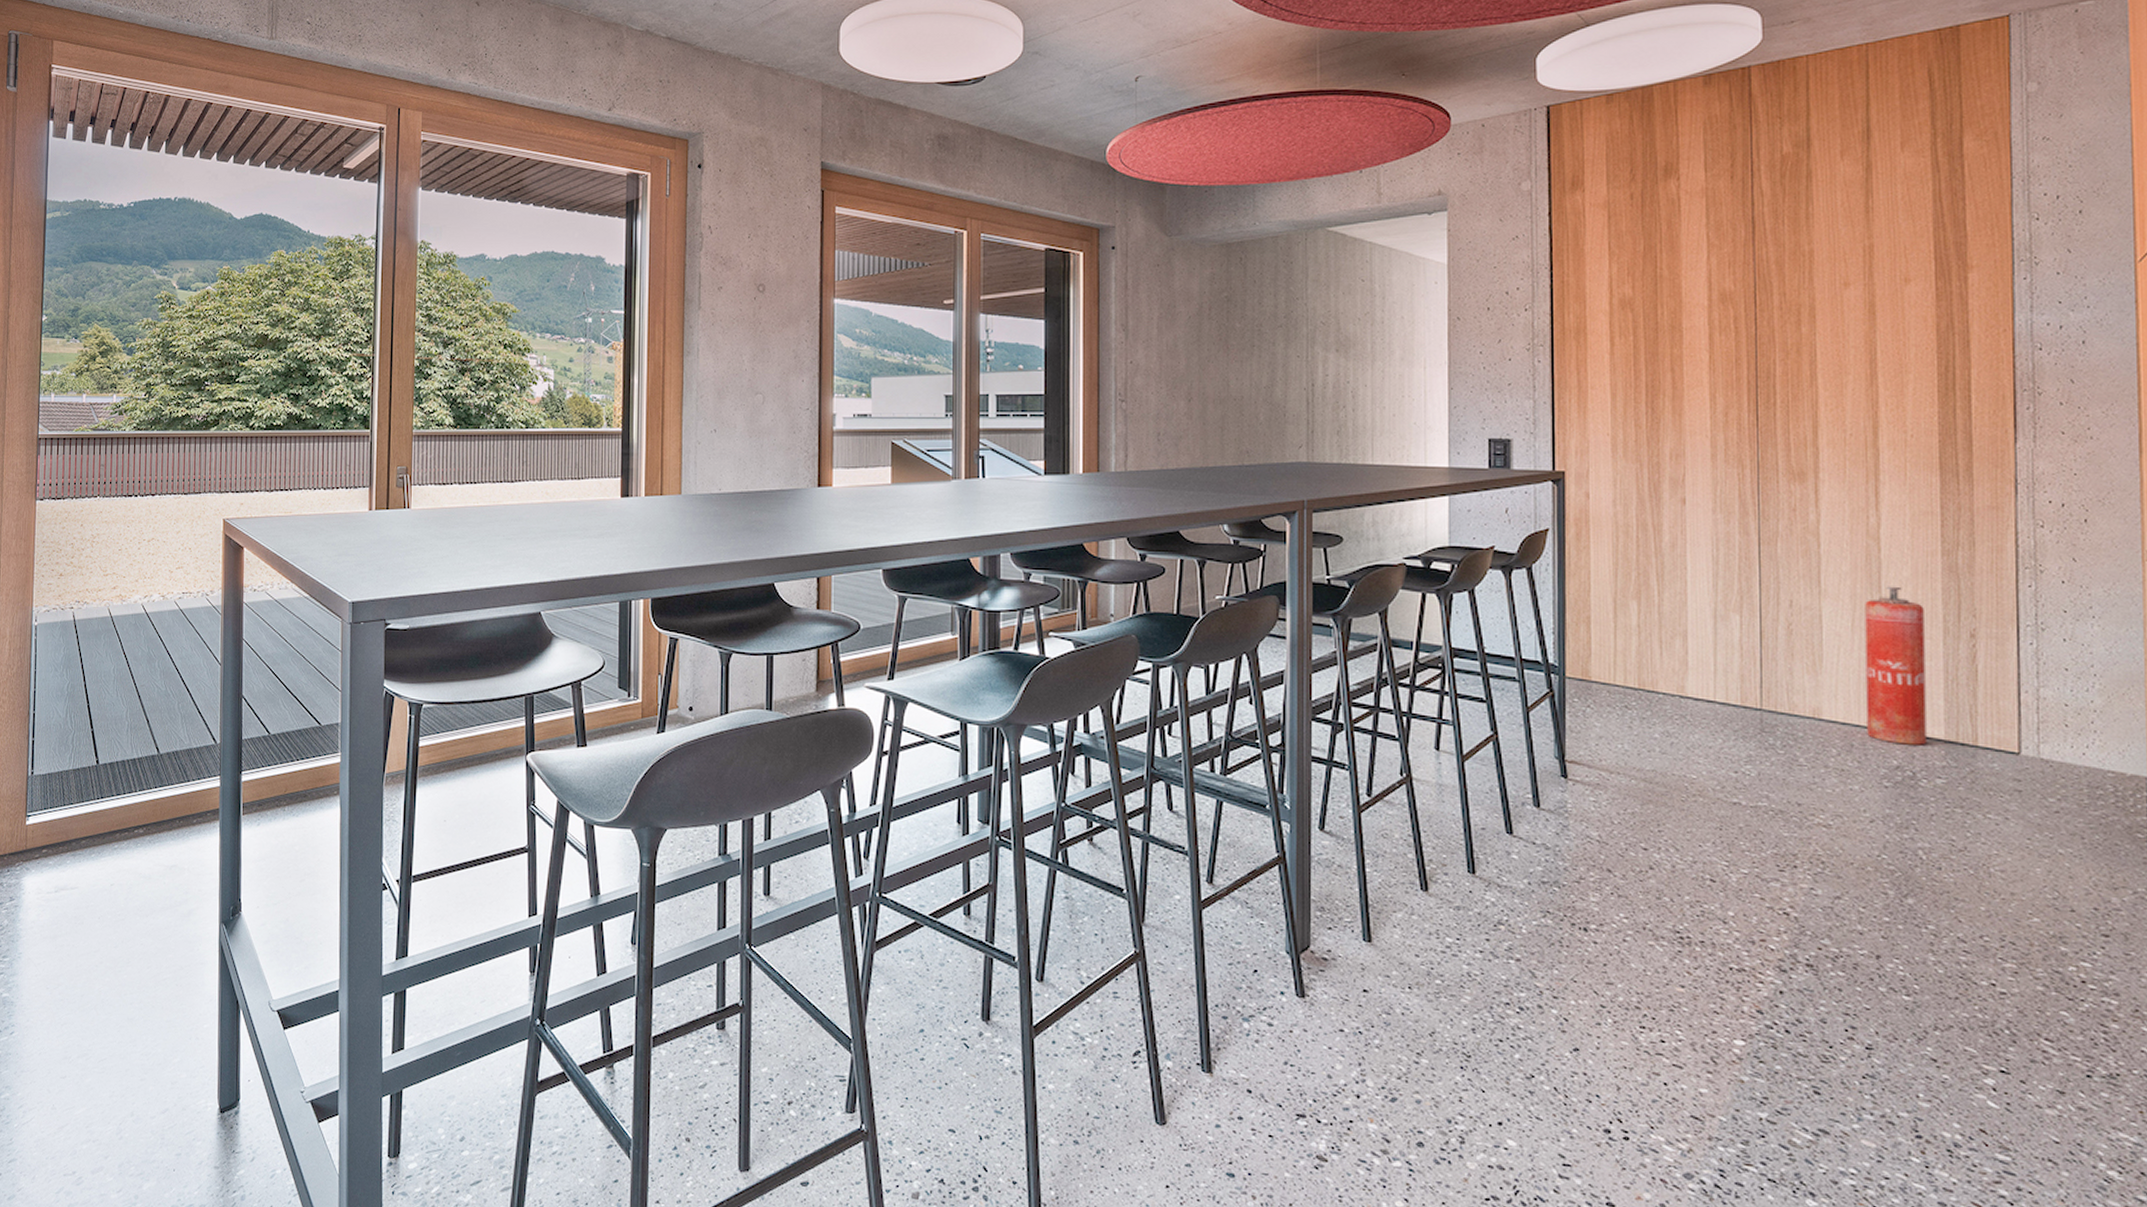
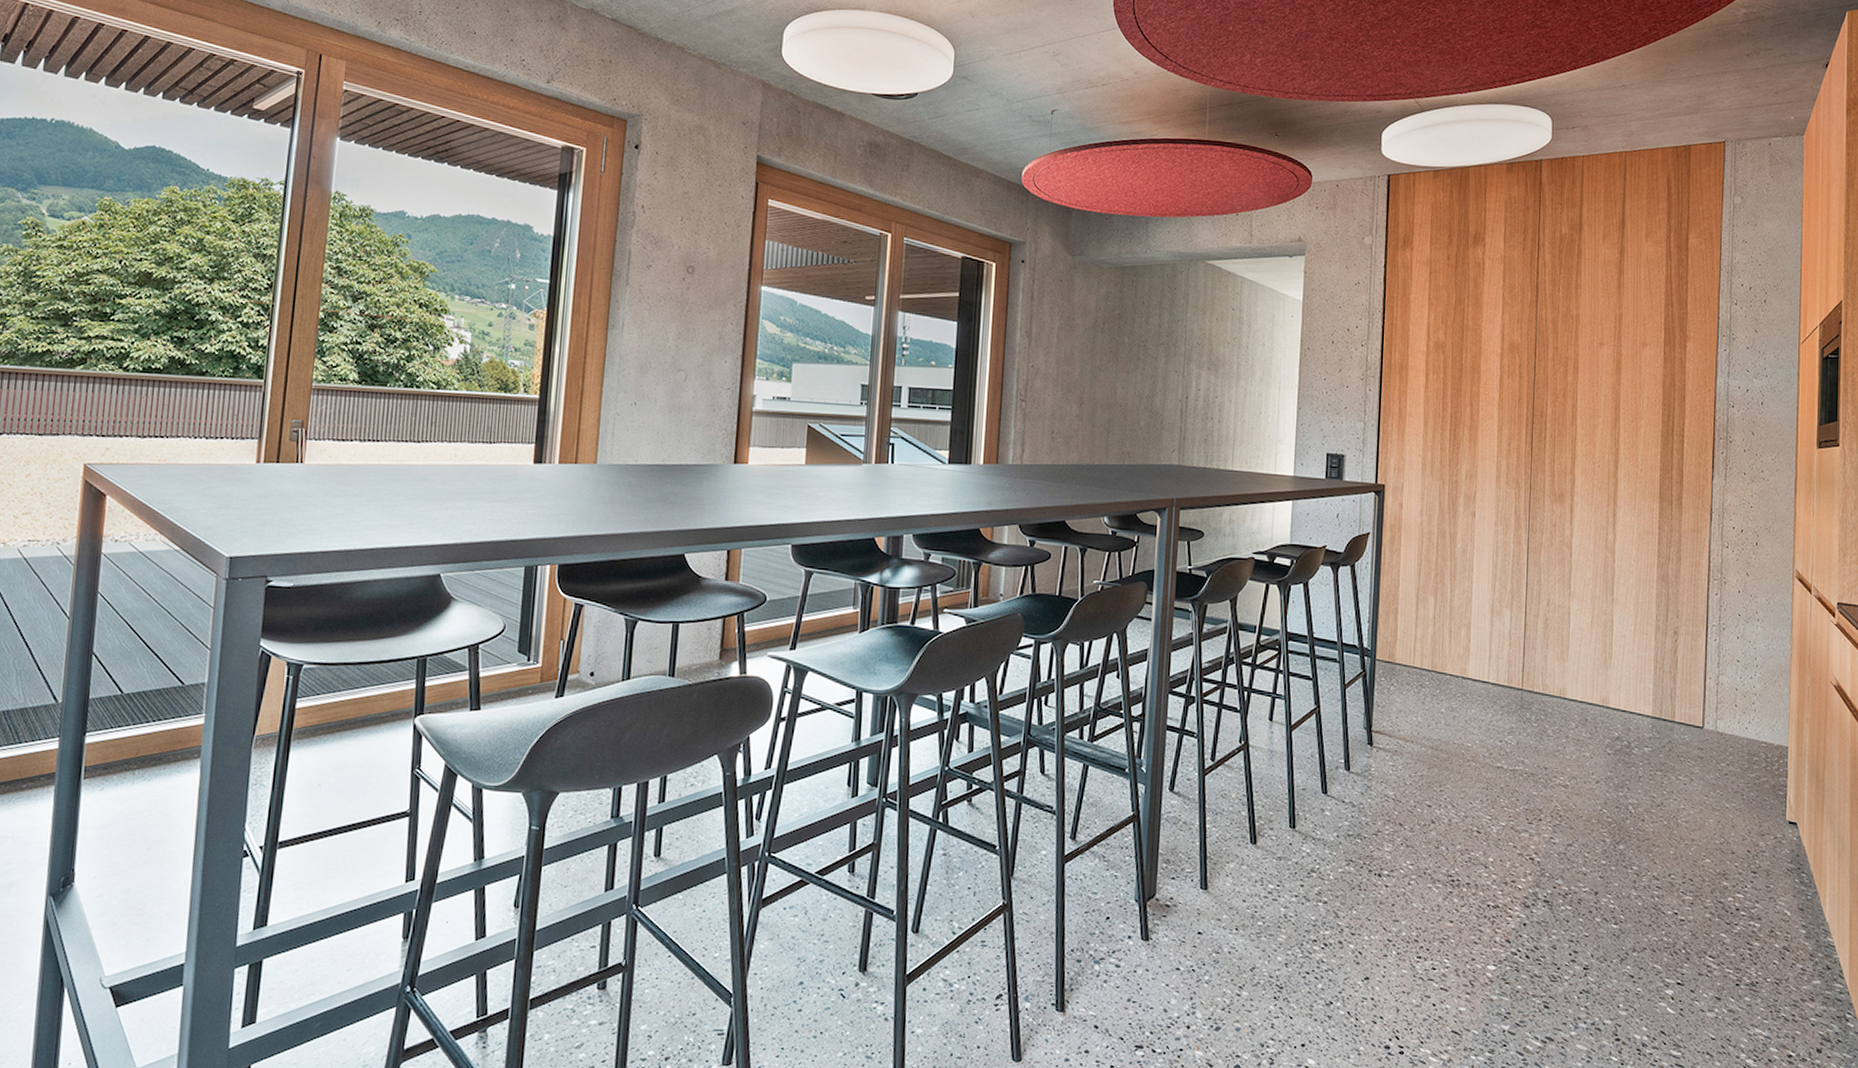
fire extinguisher: present [1865,586,1927,745] -> none [1598,590,1643,720]

